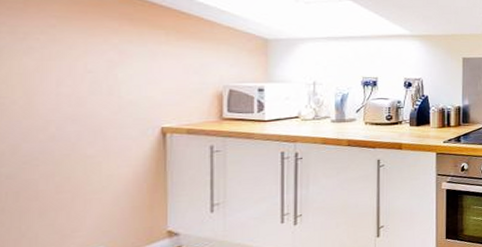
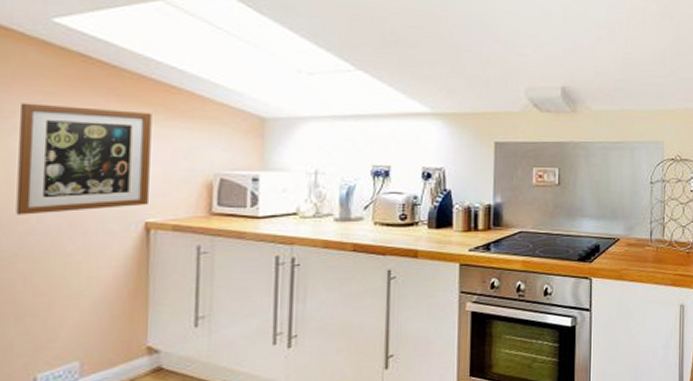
wall art: none [35,26,164,124] -> present [16,103,152,215]

